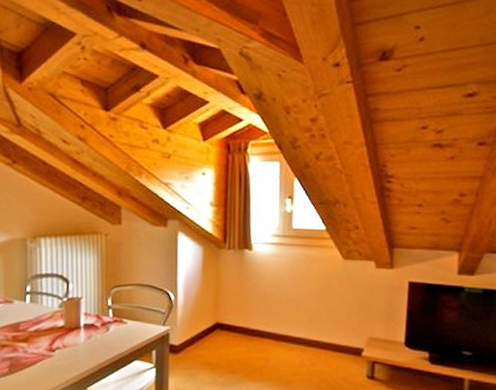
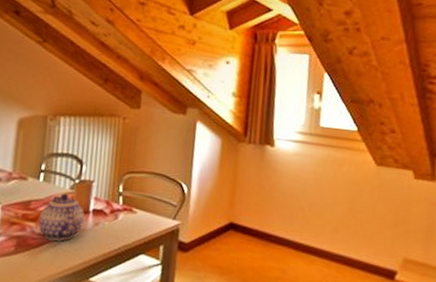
teapot: none [30,312,76,358] -> present [38,193,84,241]

